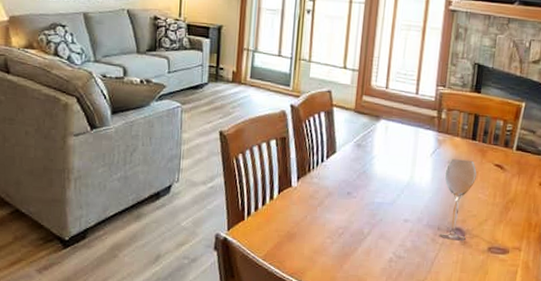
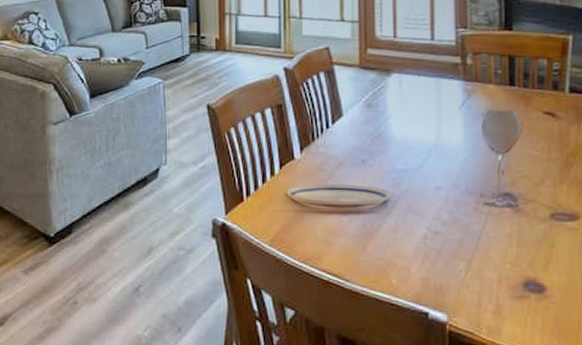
plate: none [281,209,369,235] -> present [286,184,392,210]

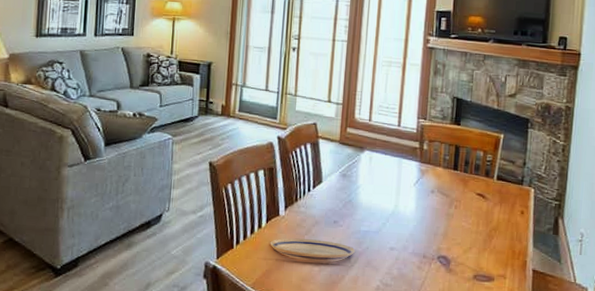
wineglass: present [480,110,521,208] -> none [424,188,459,269]

